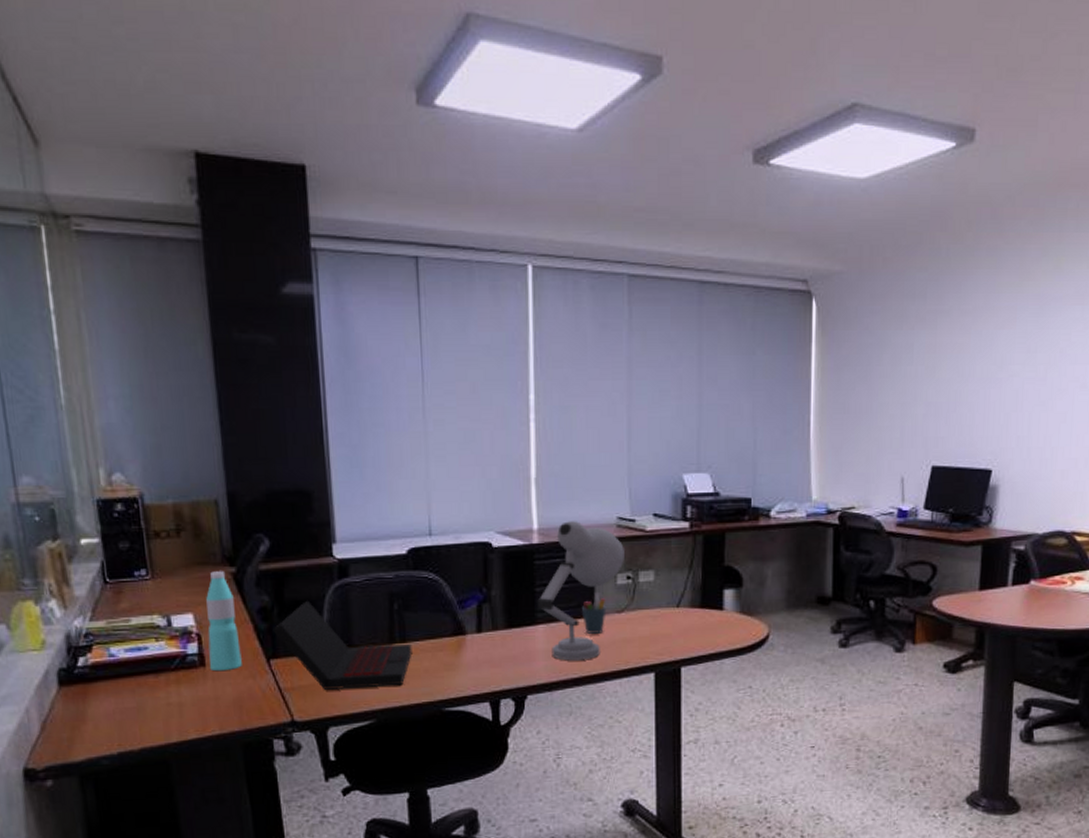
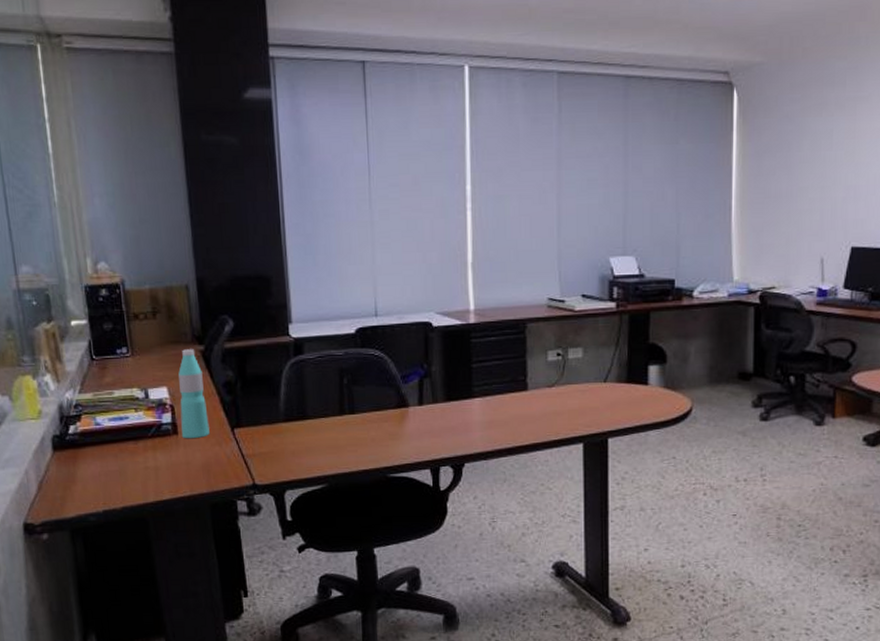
laptop: present [272,600,412,690] -> none [236,375,360,456]
desk lamp: present [537,521,624,661] -> none [474,302,555,432]
pen holder: present [582,592,607,634] -> none [515,368,538,407]

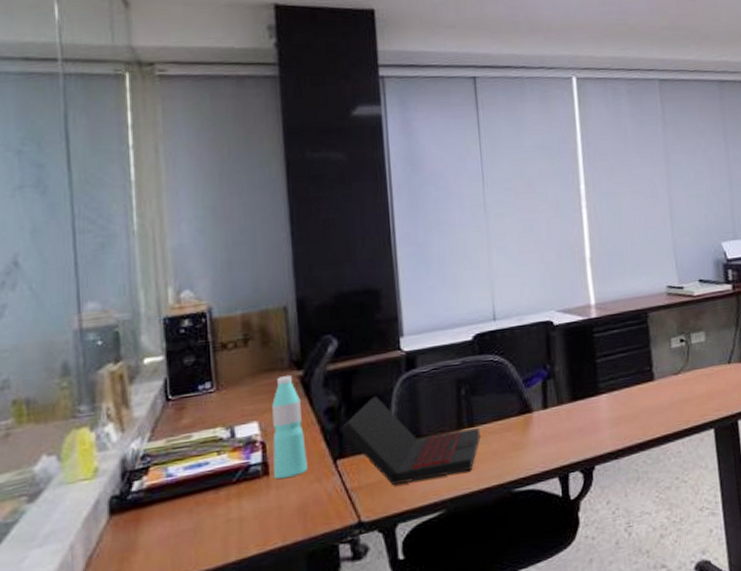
laptop: none [236,375,360,456] -> present [340,395,481,485]

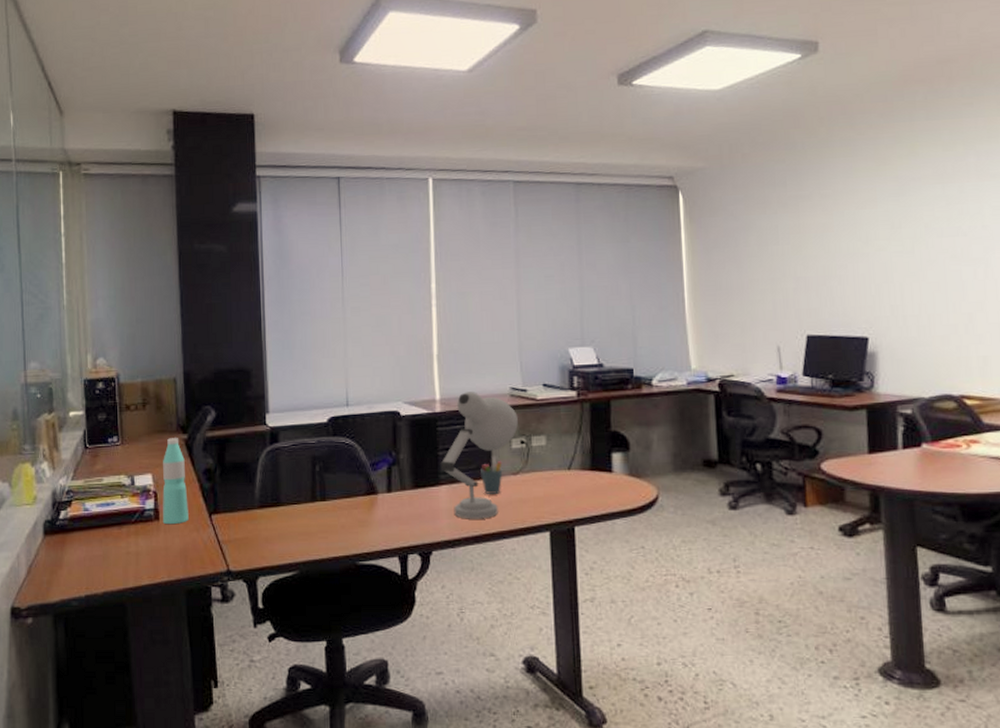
laptop: present [340,395,481,485] -> none [215,462,331,542]
desk lamp: none [599,293,677,427] -> present [440,392,518,519]
pen holder: none [641,357,664,398] -> present [481,456,503,494]

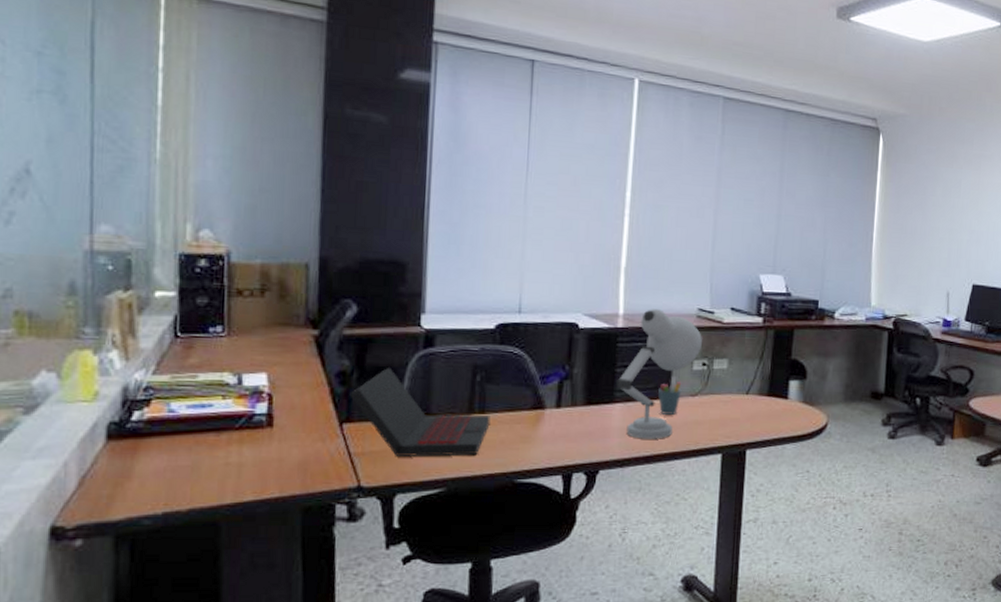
water bottle: present [162,438,189,525] -> none [278,333,313,433]
laptop: none [215,462,331,542] -> present [349,367,490,456]

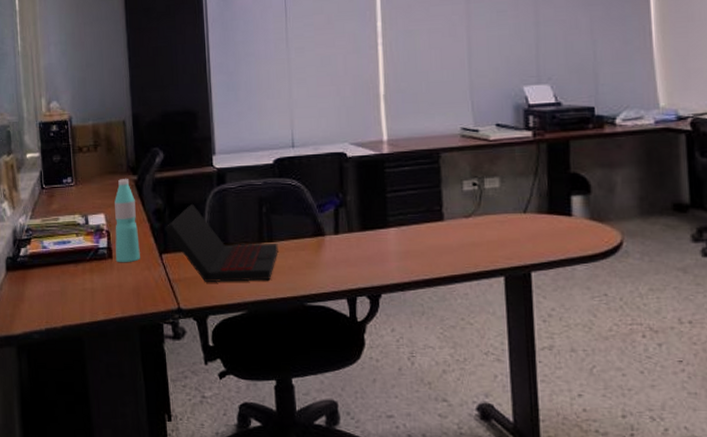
water bottle: none [278,333,313,433] -> present [114,179,140,263]
desk lamp: present [617,309,702,439] -> none [388,132,470,263]
pen holder: present [658,376,682,415] -> none [431,198,454,237]

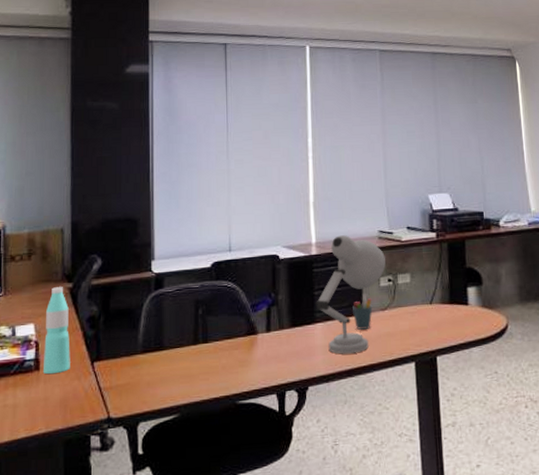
laptop: present [164,203,278,282] -> none [98,309,213,388]
desk lamp: none [388,132,470,263] -> present [316,235,386,354]
pen holder: none [431,198,454,237] -> present [353,294,373,330]

